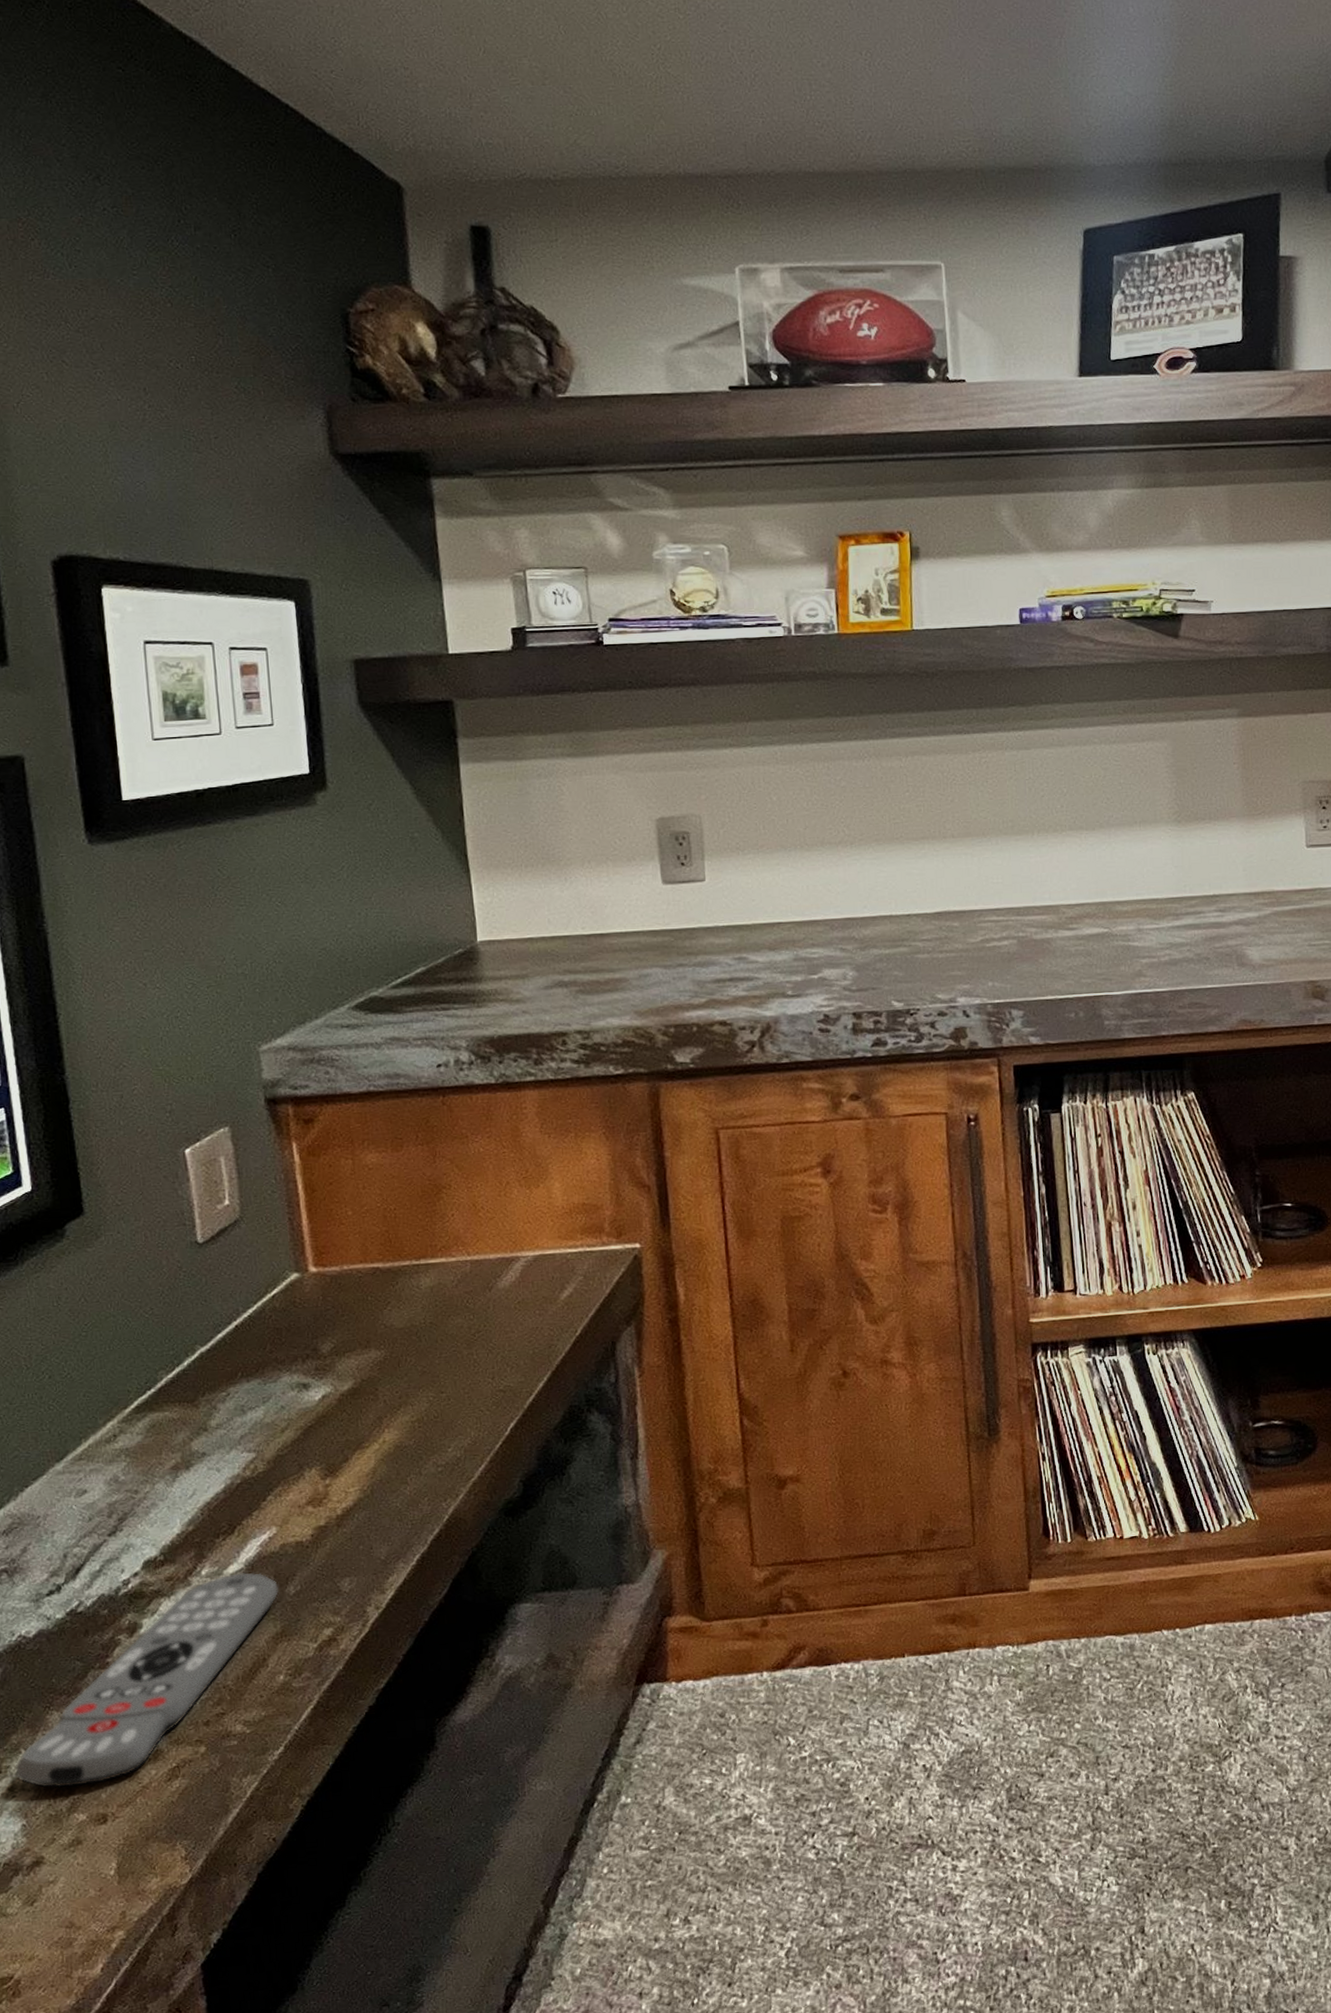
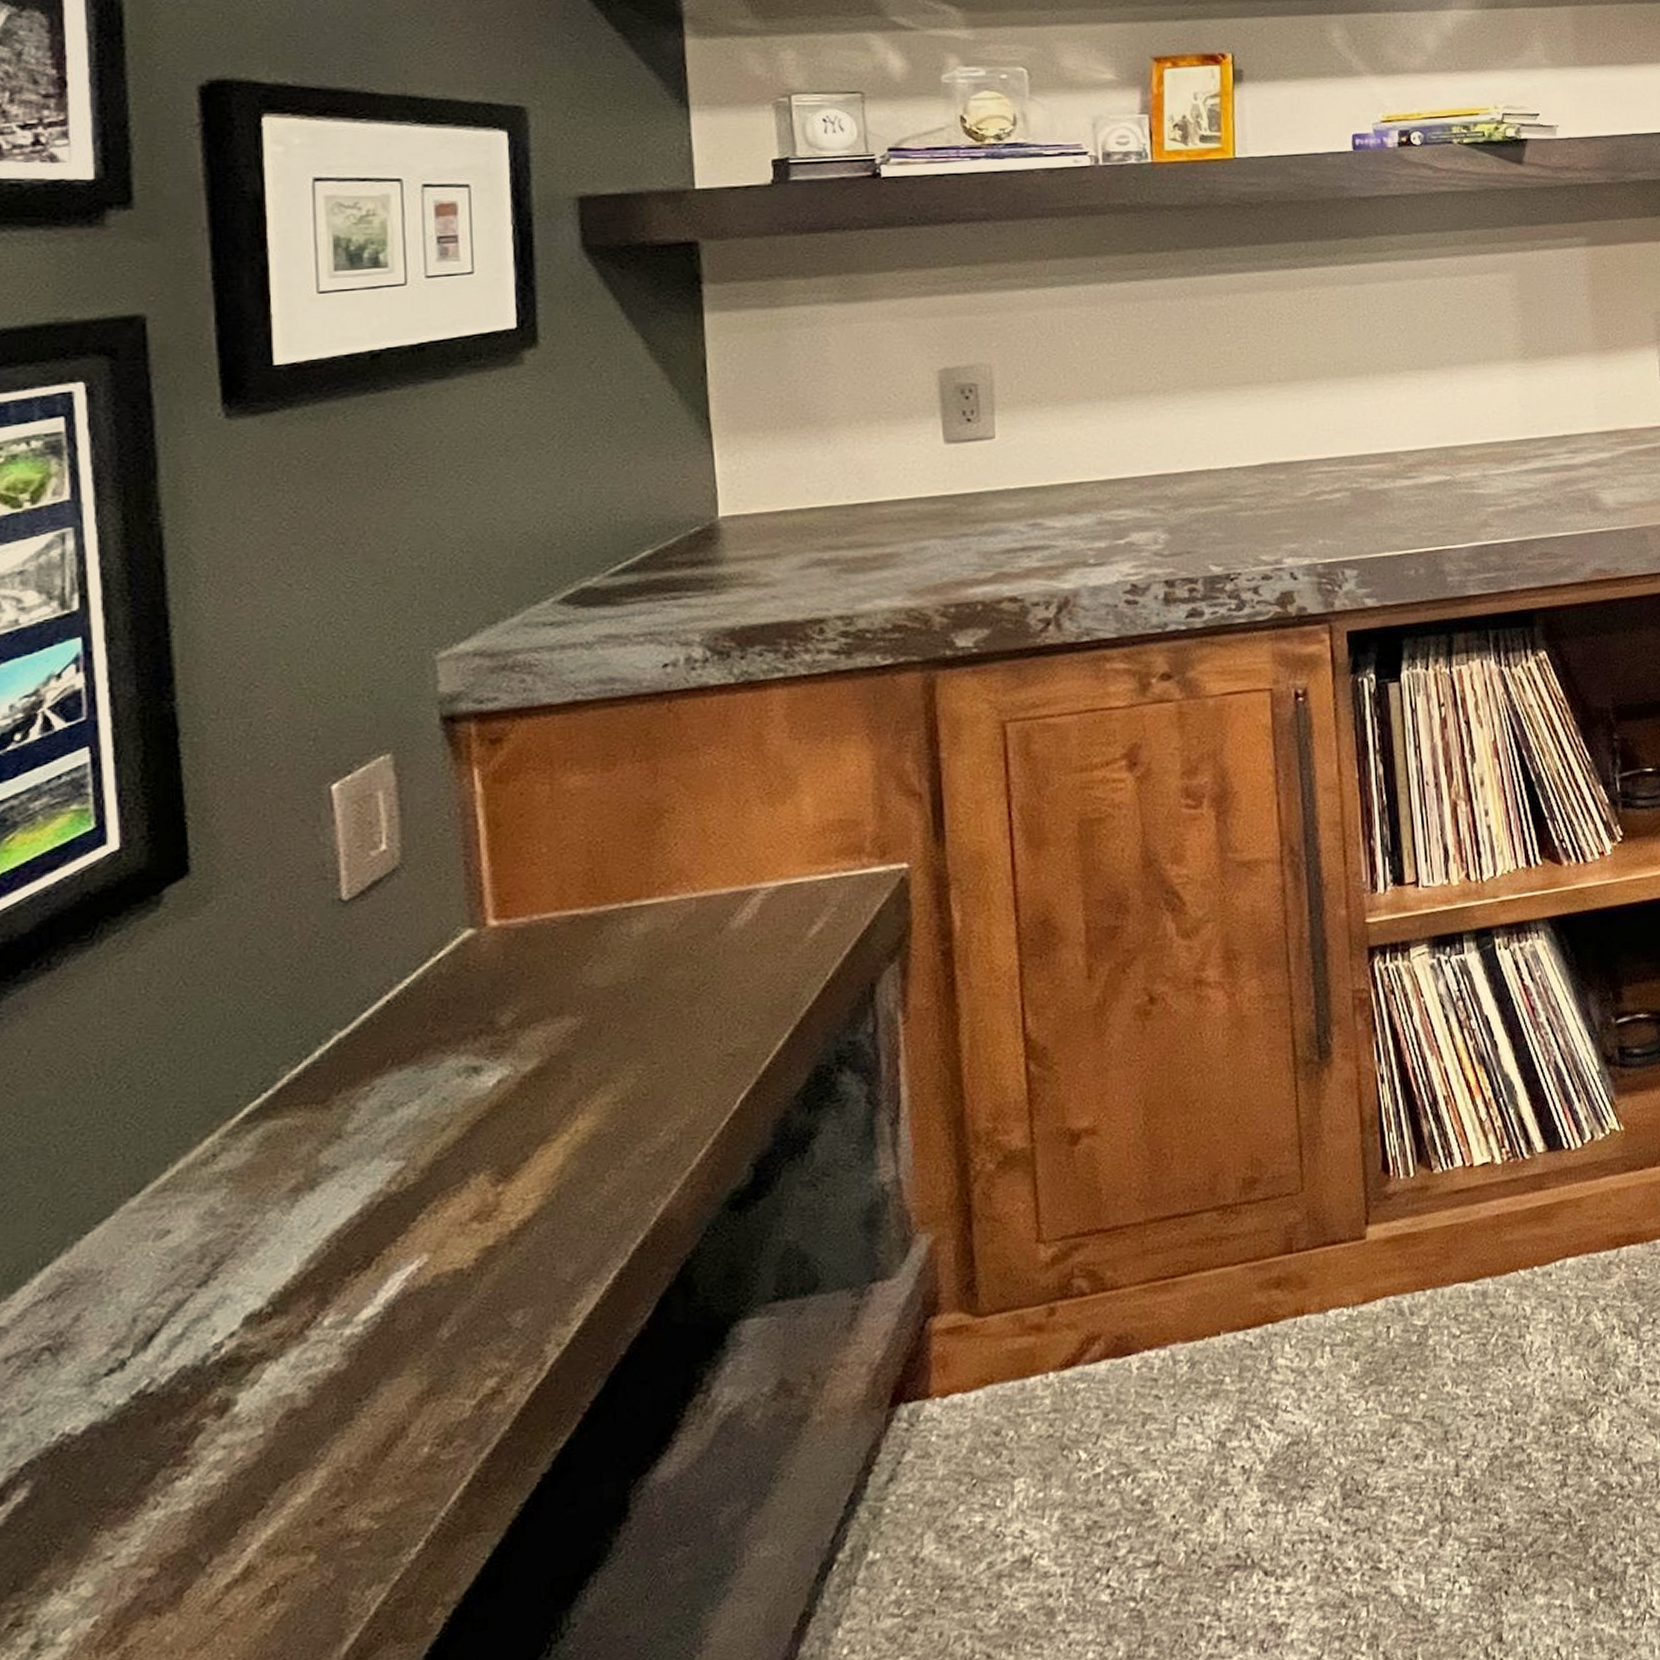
remote control: present [15,1572,279,1788] -> none [43,1315,427,1639]

